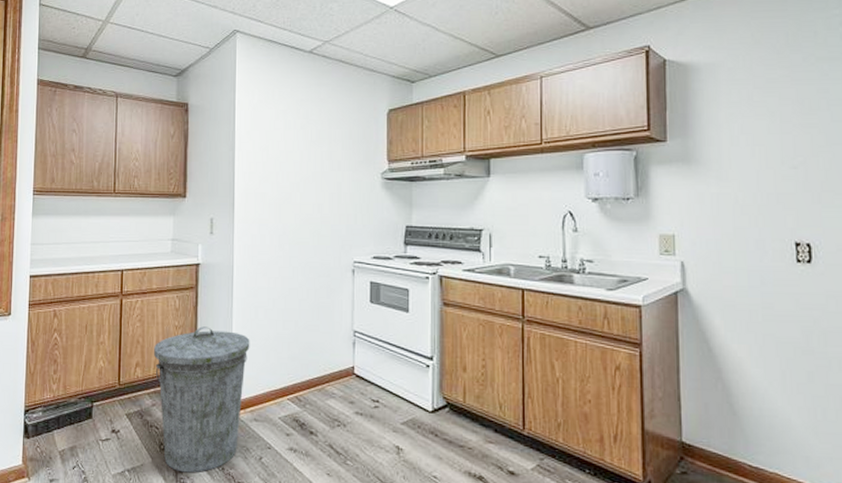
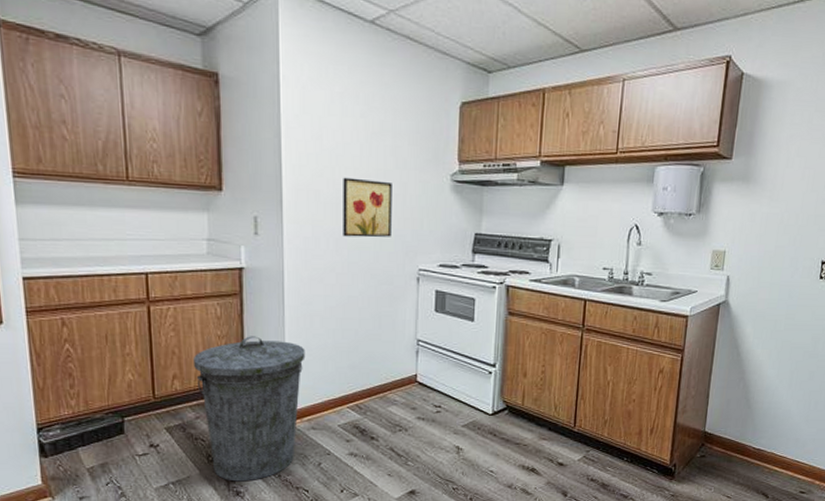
wall art: none [285,181,328,233] -> present [343,177,392,238]

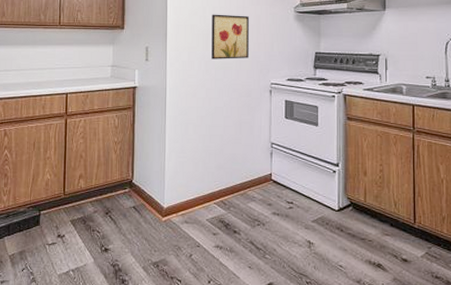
trash can: present [194,336,306,482] -> none [96,142,181,271]

